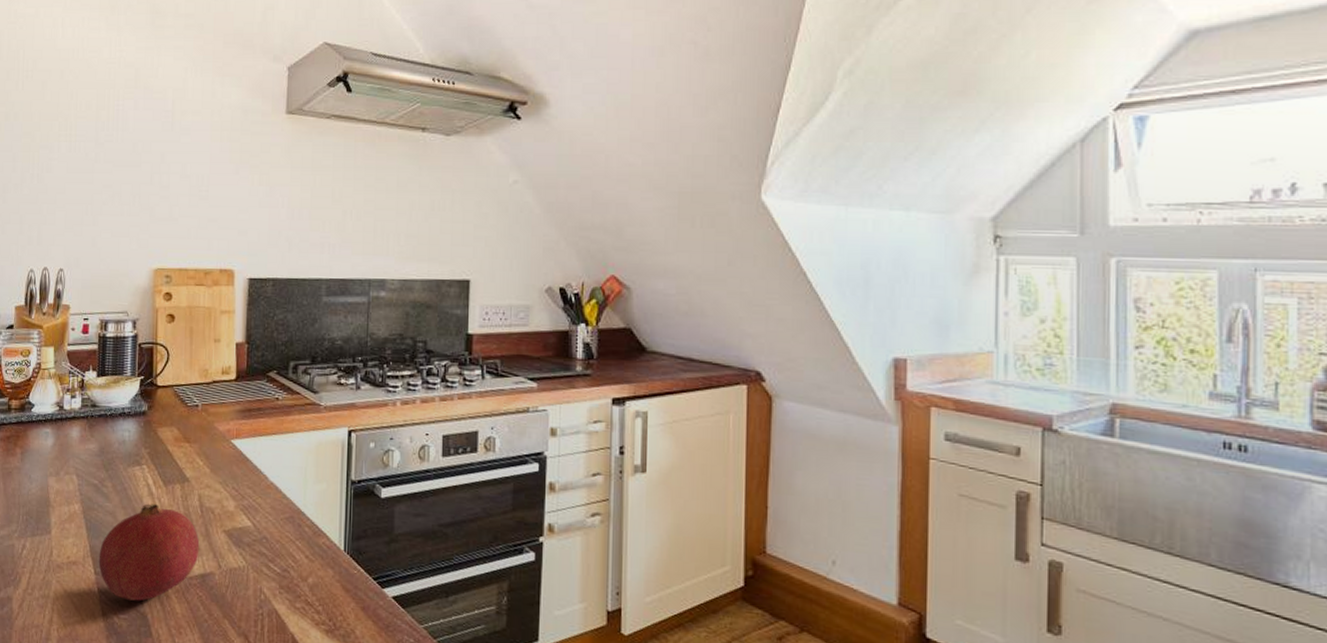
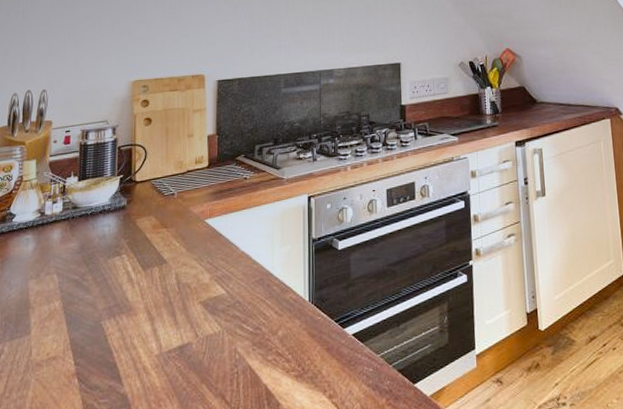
fruit: present [98,503,200,601] -> none [79,287,177,384]

